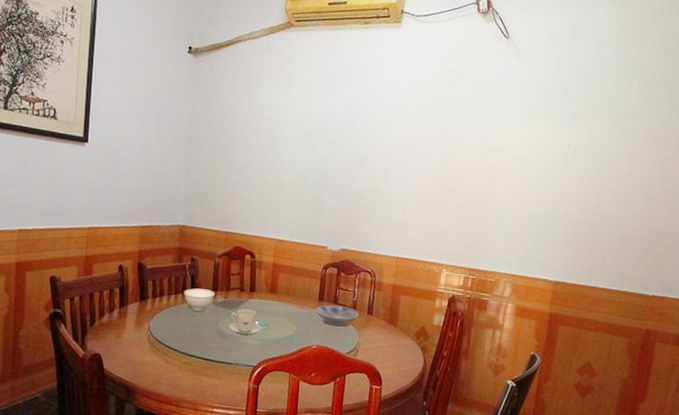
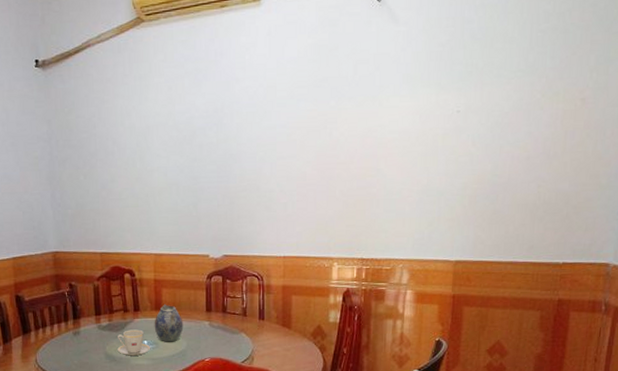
bowl: present [184,288,215,312] -> none [66,314,98,338]
teapot: none [267,288,296,327] -> present [154,304,184,343]
bowl: present [315,304,359,327] -> none [204,314,250,336]

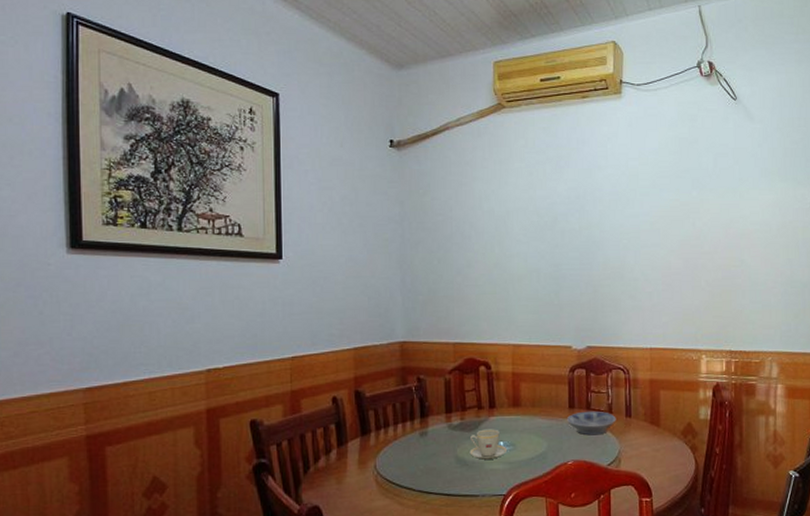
teapot: present [154,304,184,343] -> none [511,400,544,445]
bowl: none [204,314,250,336] -> present [566,410,616,436]

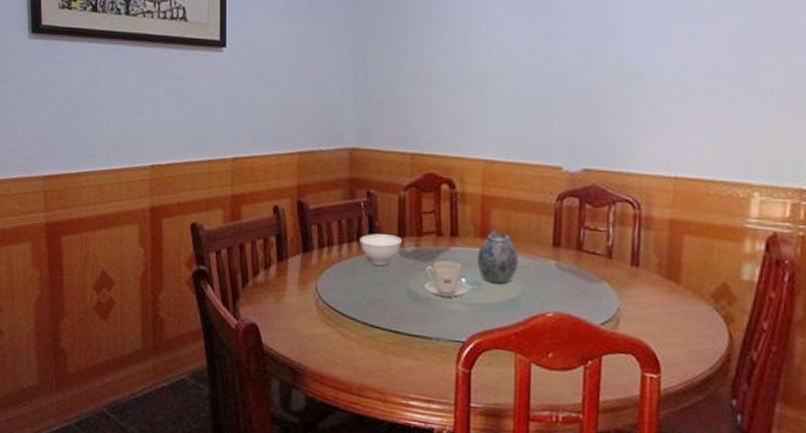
bowl: none [412,412,449,439] -> present [359,234,401,266]
teapot: none [511,400,544,445] -> present [477,230,519,286]
bowl: present [566,410,616,436] -> none [548,252,617,285]

